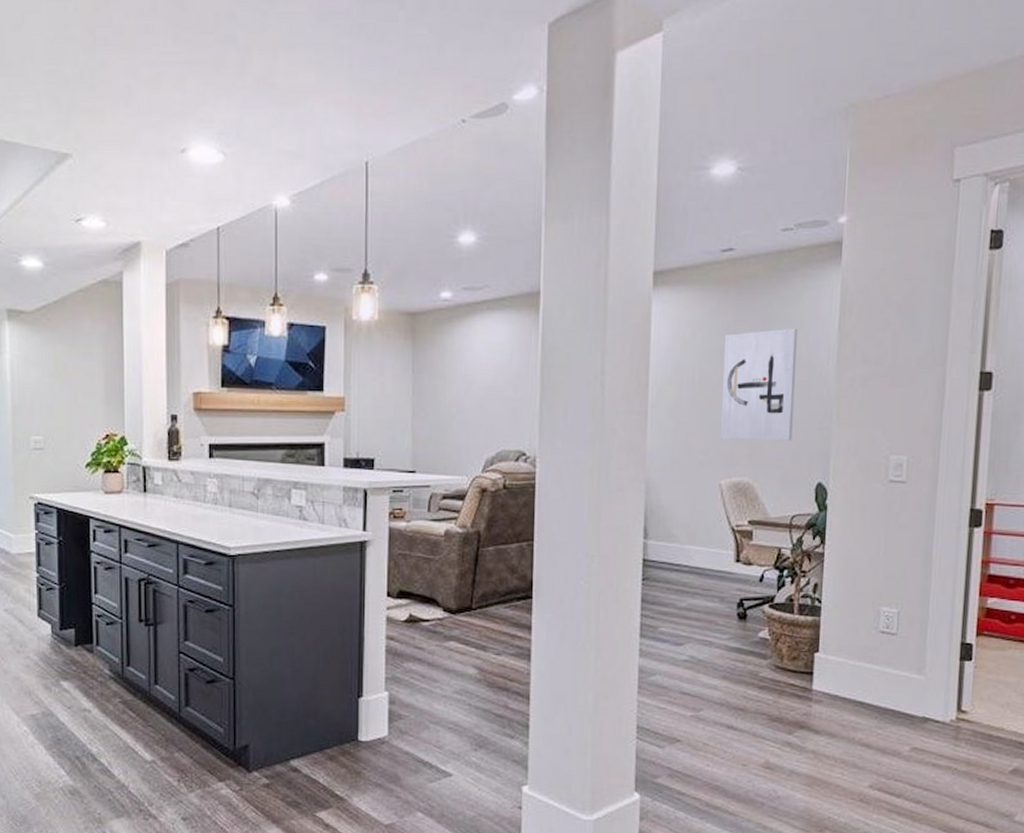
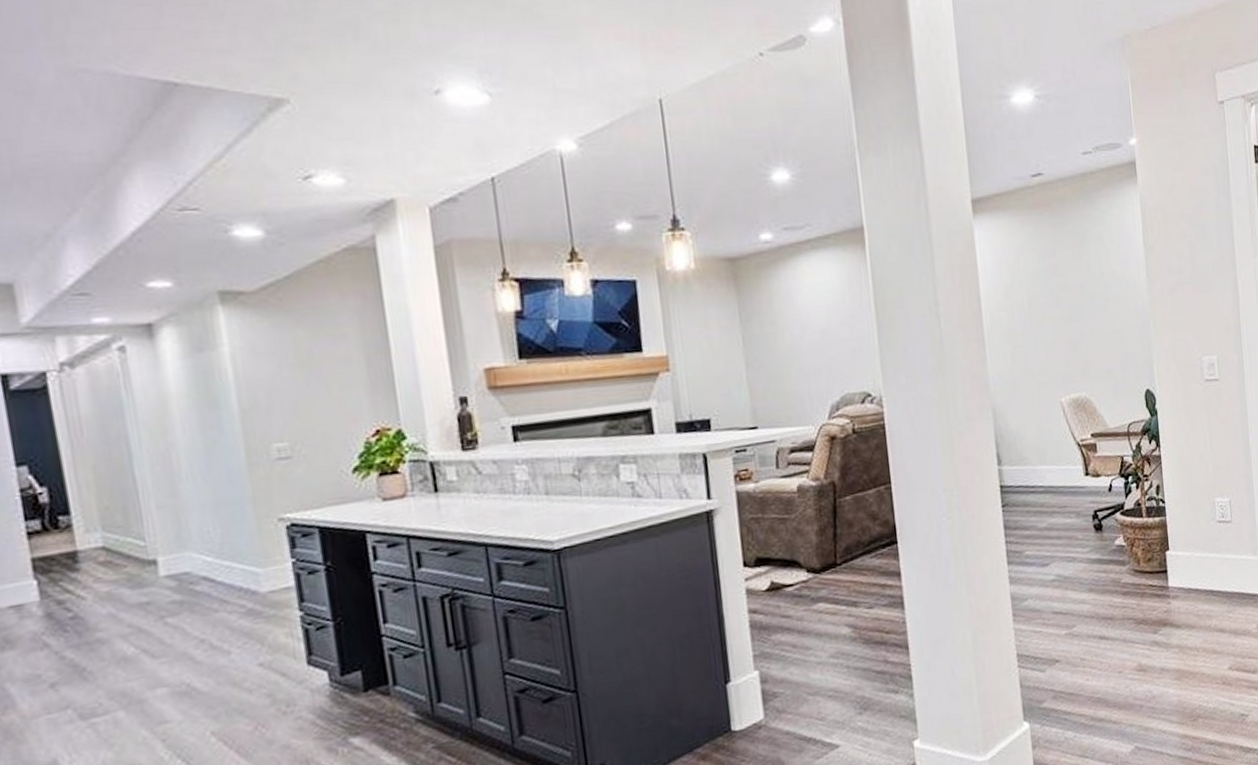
wall art: present [720,328,798,441] -> none [1045,245,1118,359]

